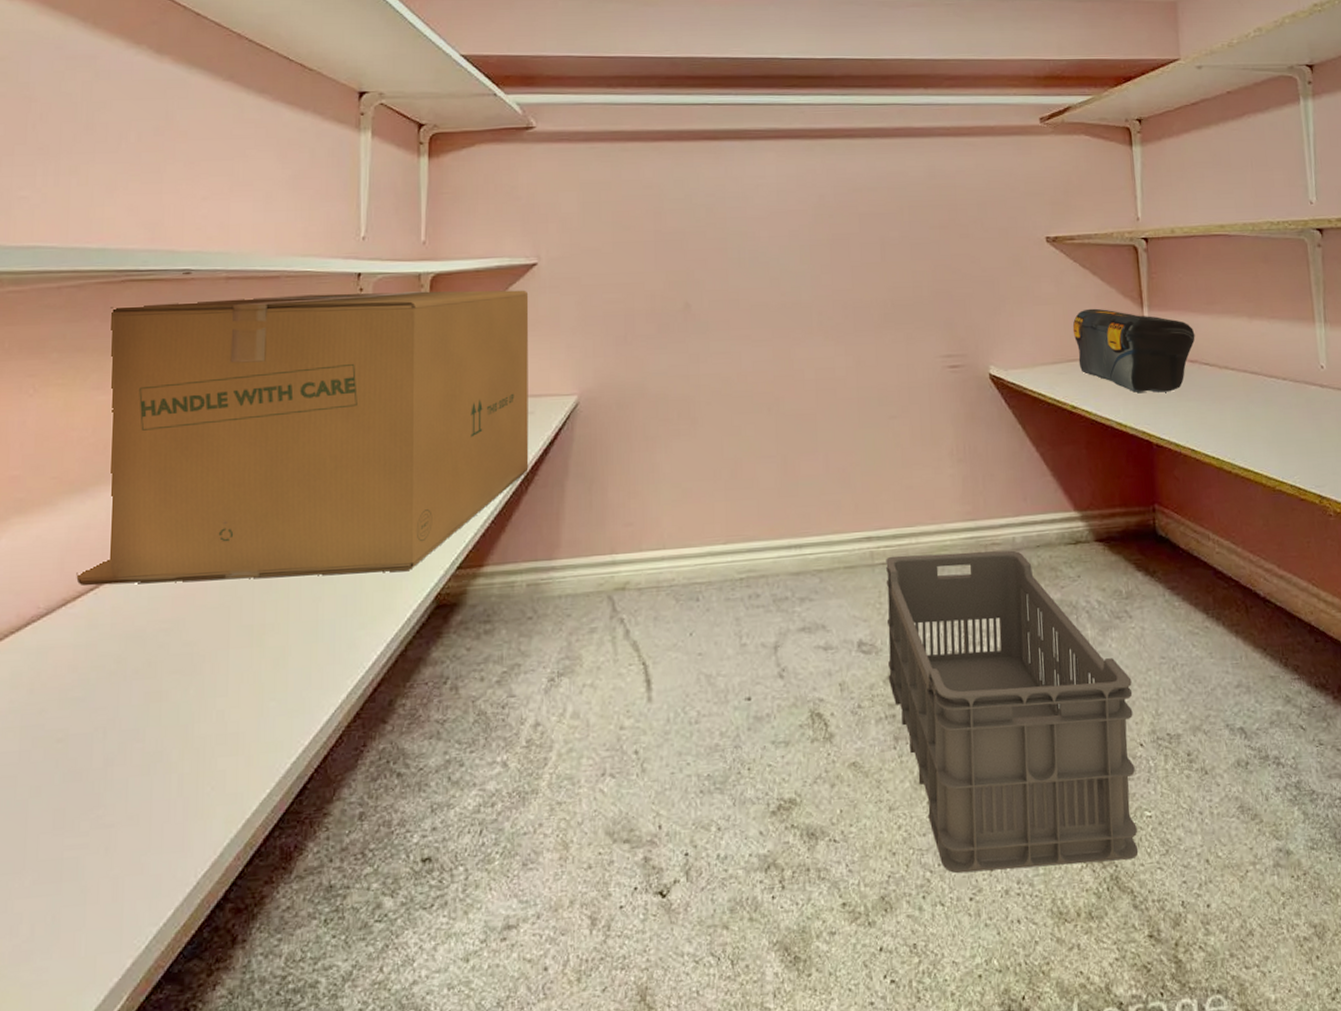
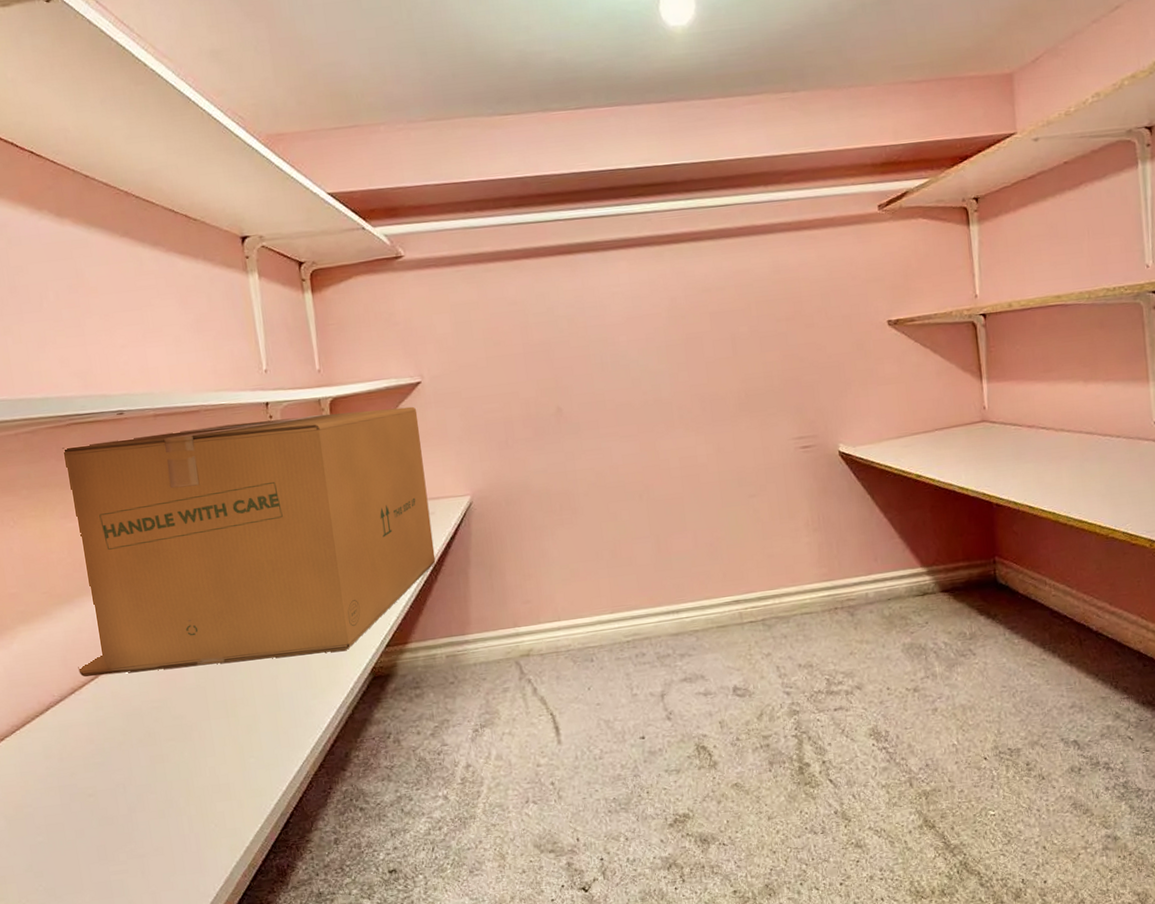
plastic crate: present [886,550,1139,873] -> none [753,604,984,865]
toolbox: present [1072,308,1195,393] -> none [915,384,1033,459]

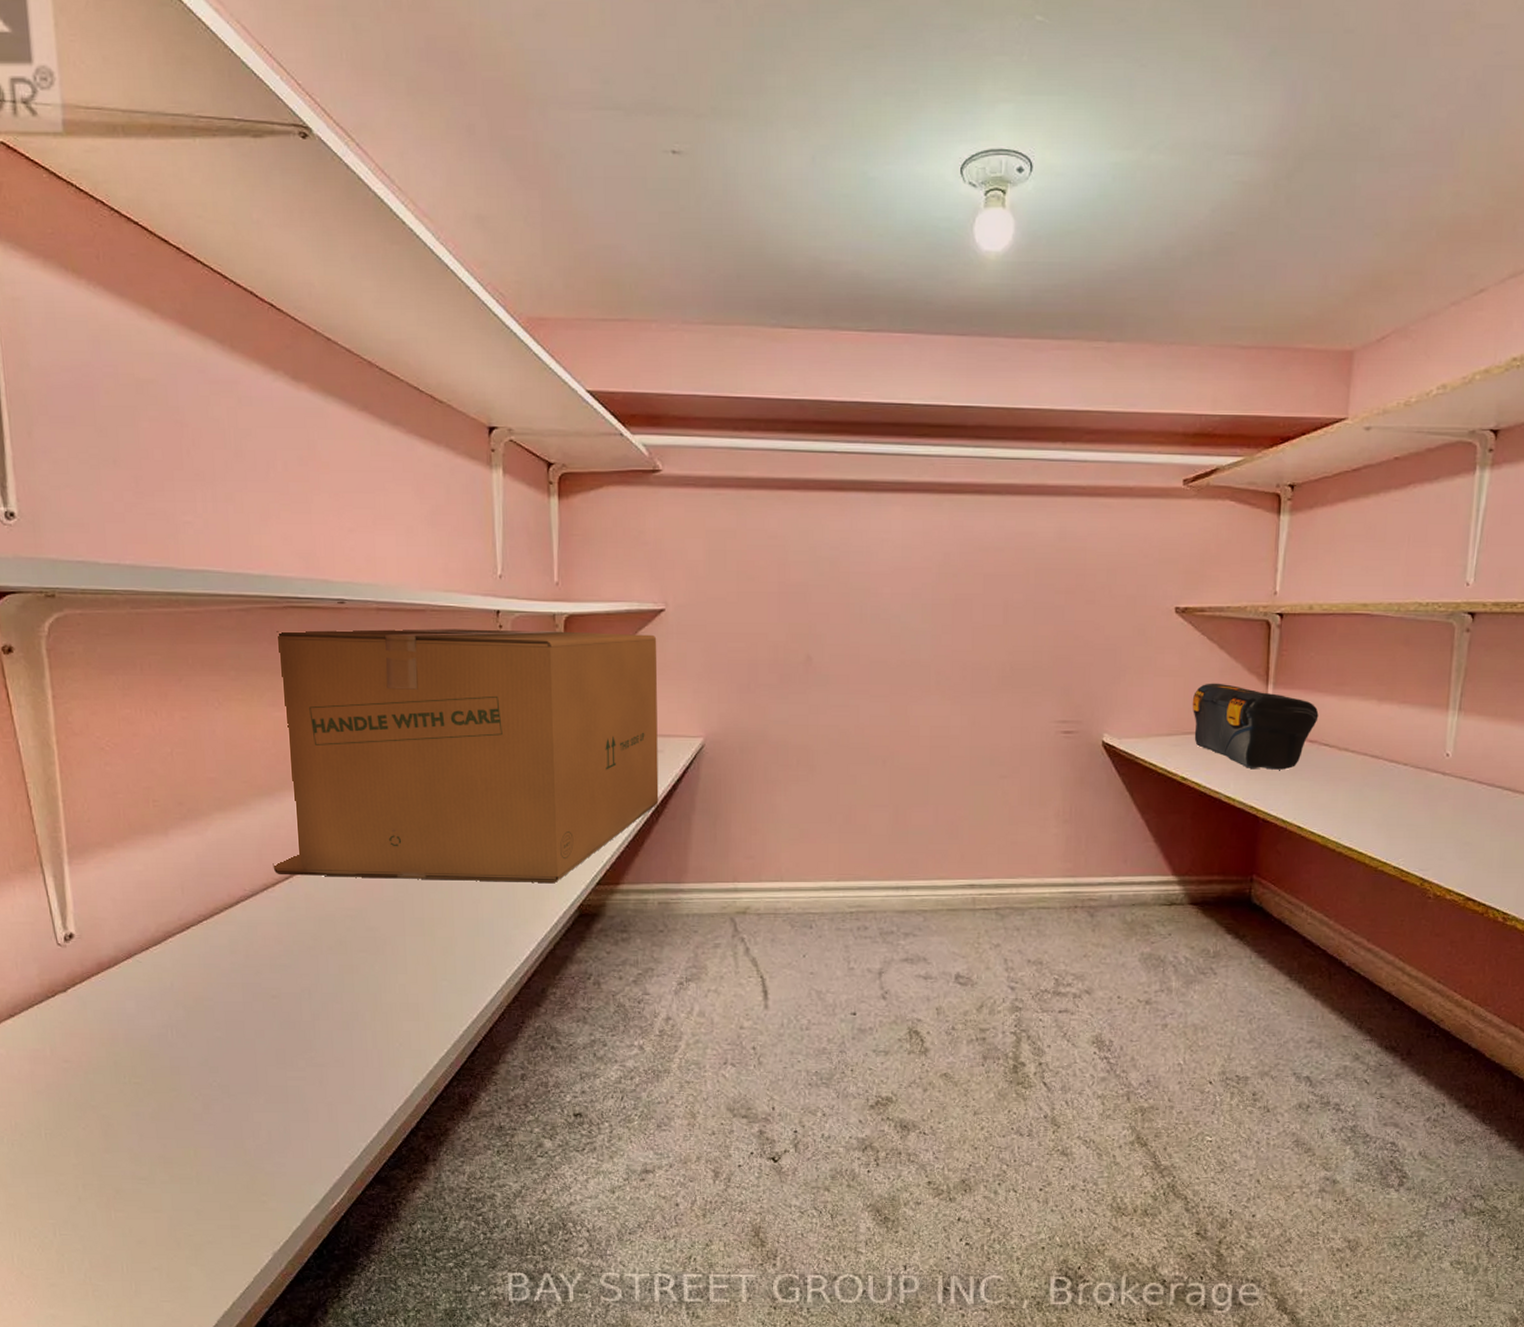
toolbox: none [915,384,1033,459] -> present [1192,683,1319,770]

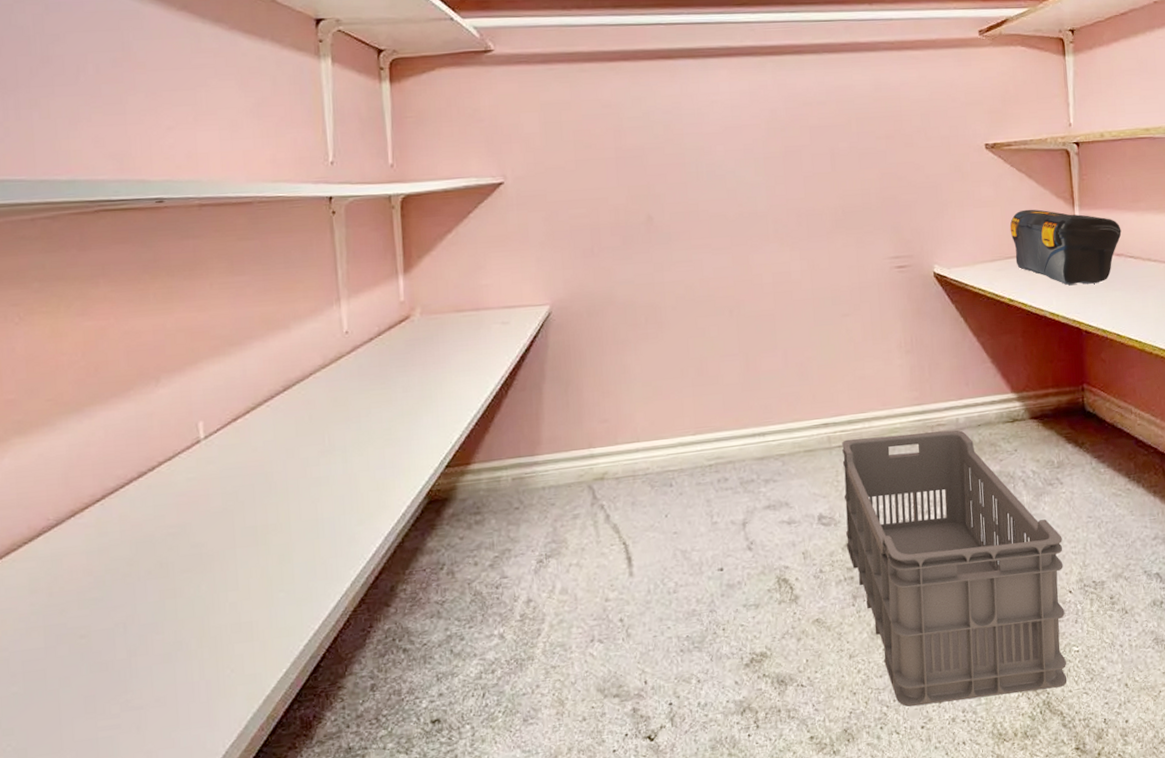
box: present [273,628,659,882] -> none [81,208,508,499]
plastic crate: none [981,903,1209,1173] -> present [842,429,1067,707]

